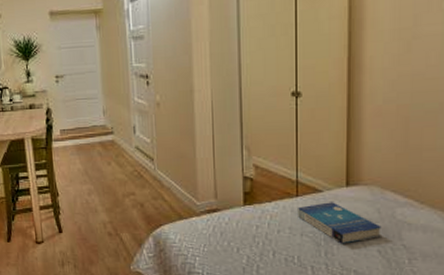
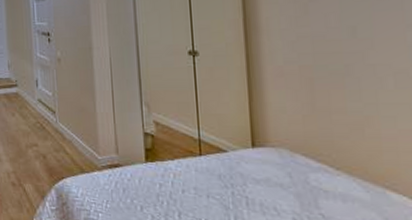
book: present [298,202,382,244] -> none [202,163,296,209]

